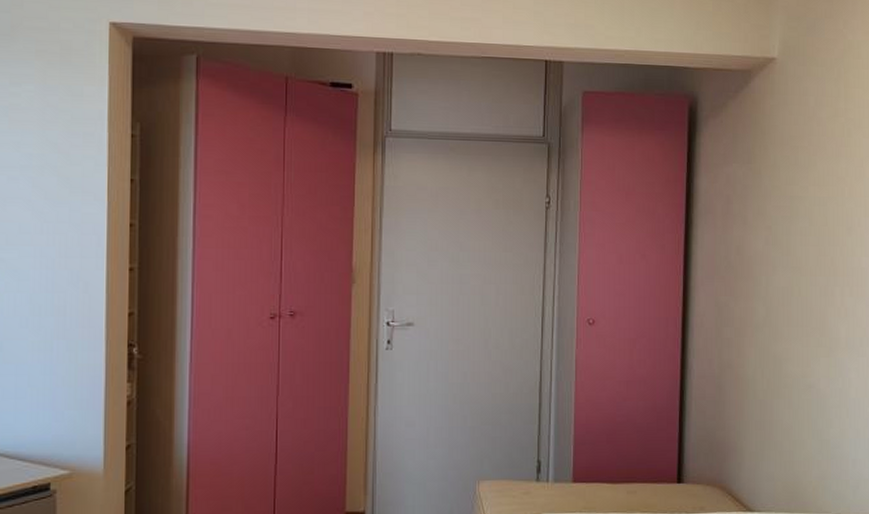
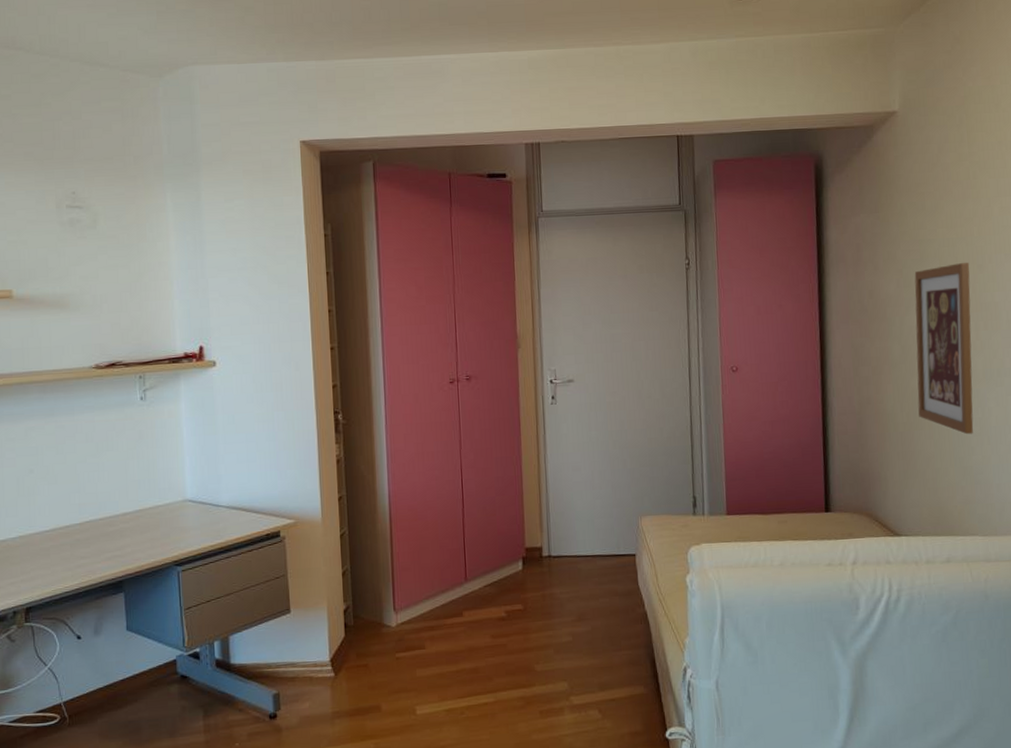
wall art: none [779,223,839,406] -> present [914,262,974,435]

